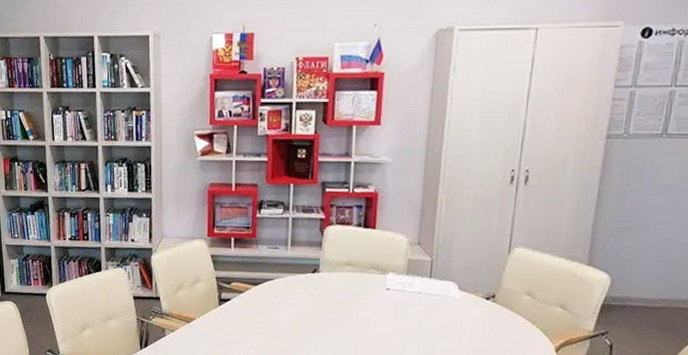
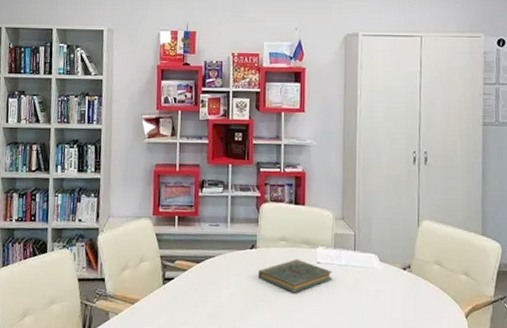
book: none [319,284,403,319] -> present [257,259,333,293]

